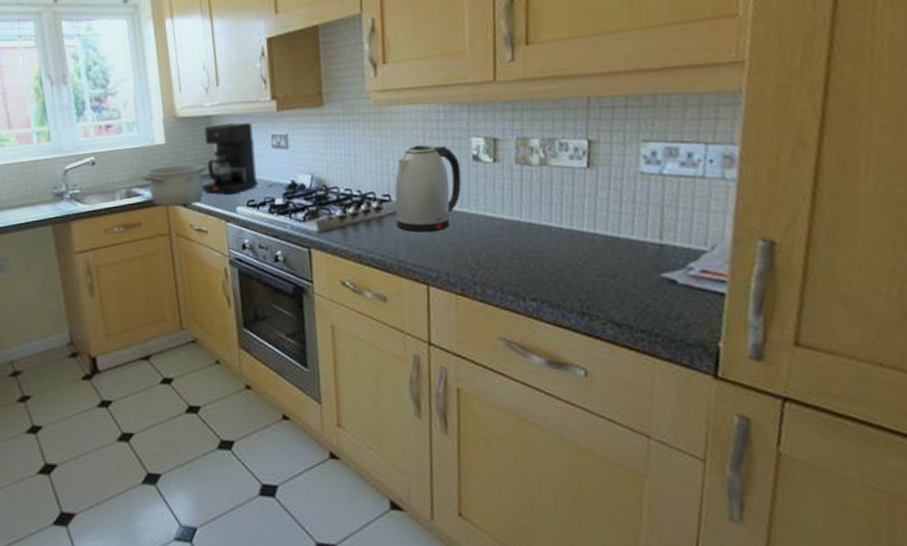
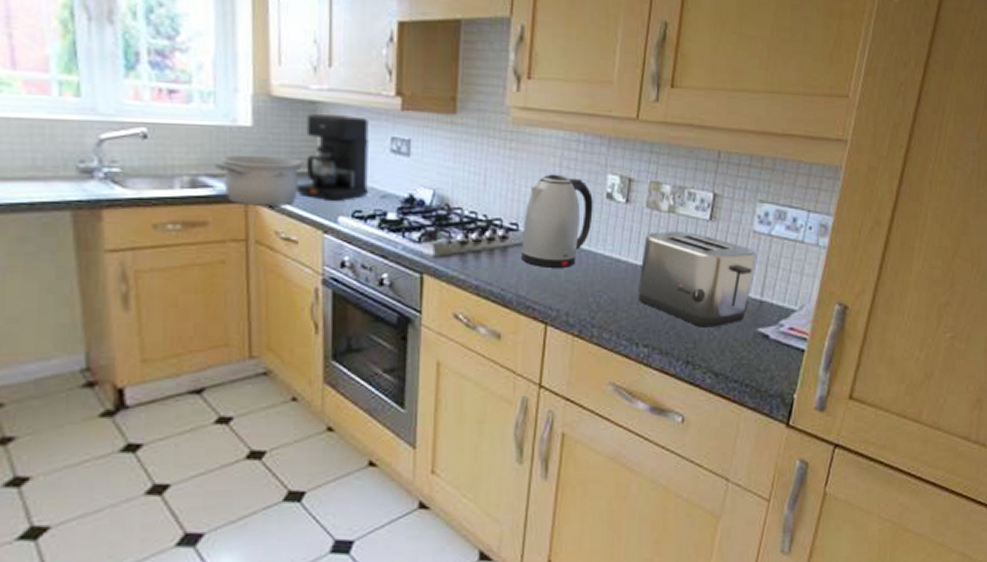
toaster: none [517,182,649,277] -> present [638,230,756,328]

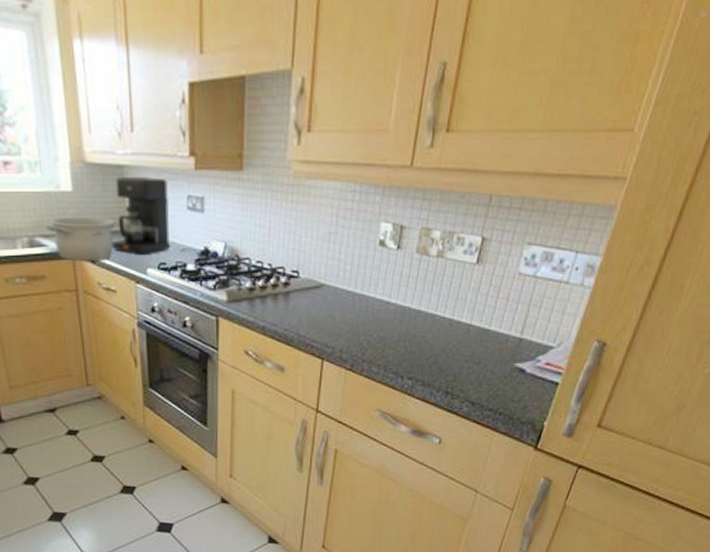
kettle: present [520,174,593,268] -> none [300,224,367,310]
toaster: present [638,230,756,328] -> none [405,274,520,363]

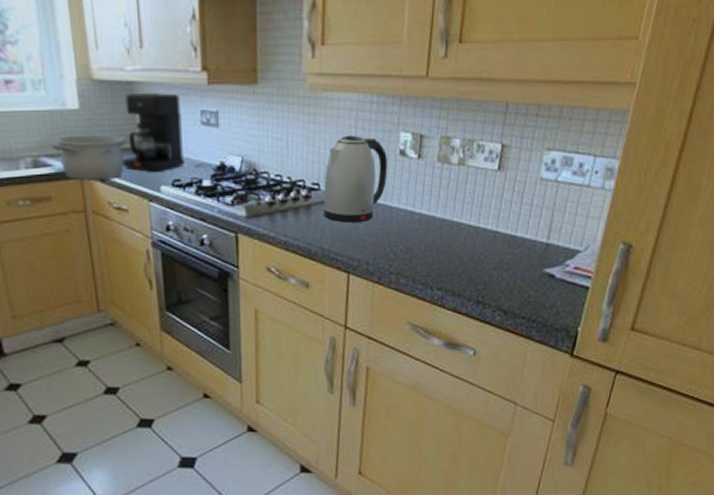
kettle: none [300,224,367,310] -> present [322,135,388,223]

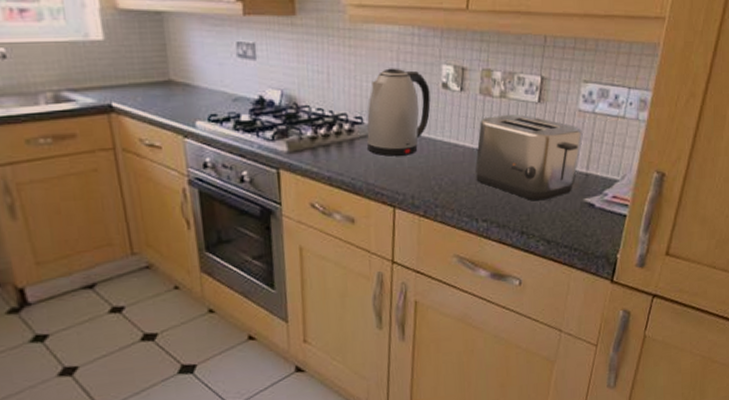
cooking pot: present [50,134,127,181] -> none [73,67,158,117]
coffee maker: present [122,92,185,172] -> none [153,22,221,107]
toaster: none [431,181,543,270] -> present [475,114,582,201]

